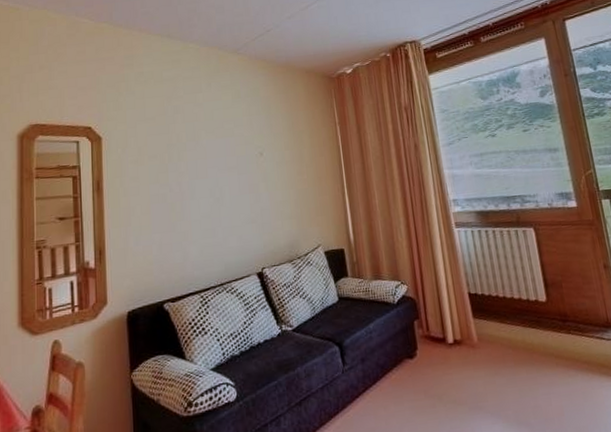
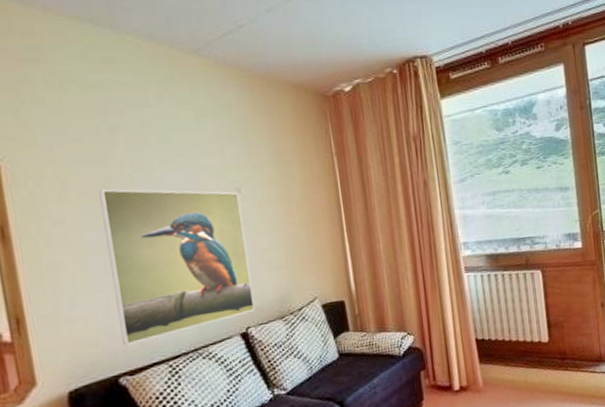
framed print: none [162,154,269,277] -> present [99,189,255,345]

